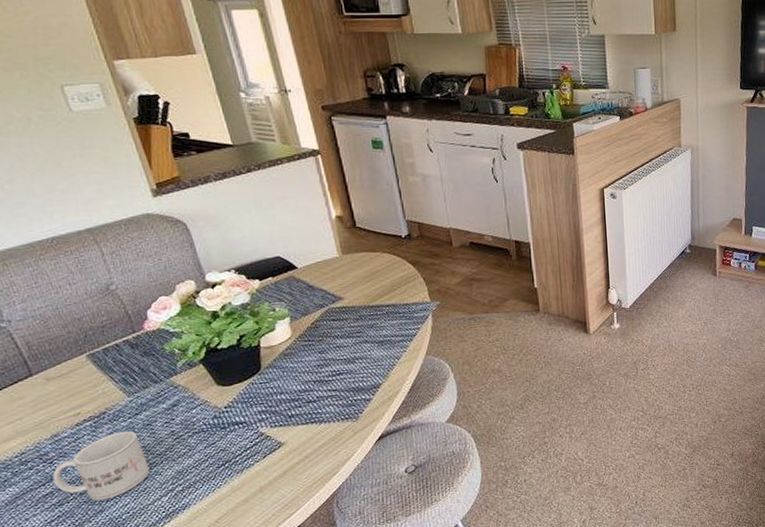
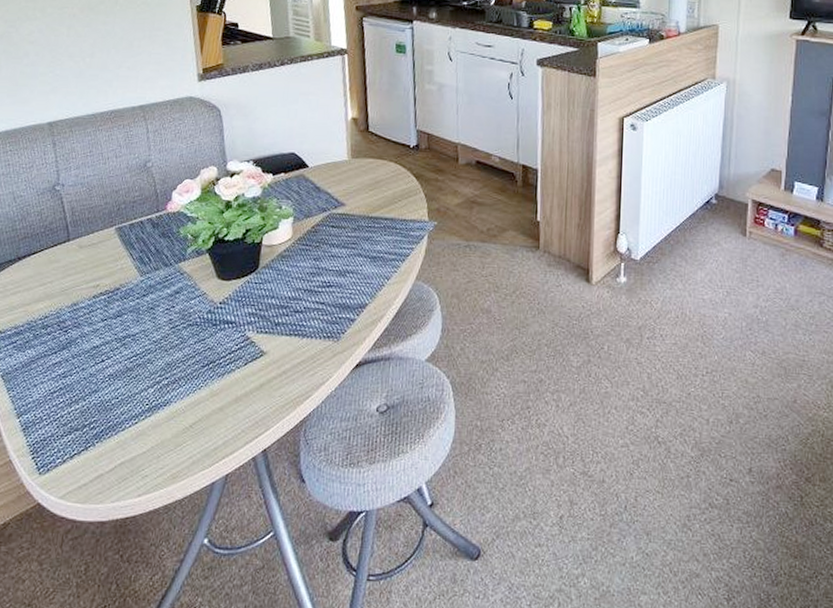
mug: present [52,430,150,501] -> none [63,310,145,380]

